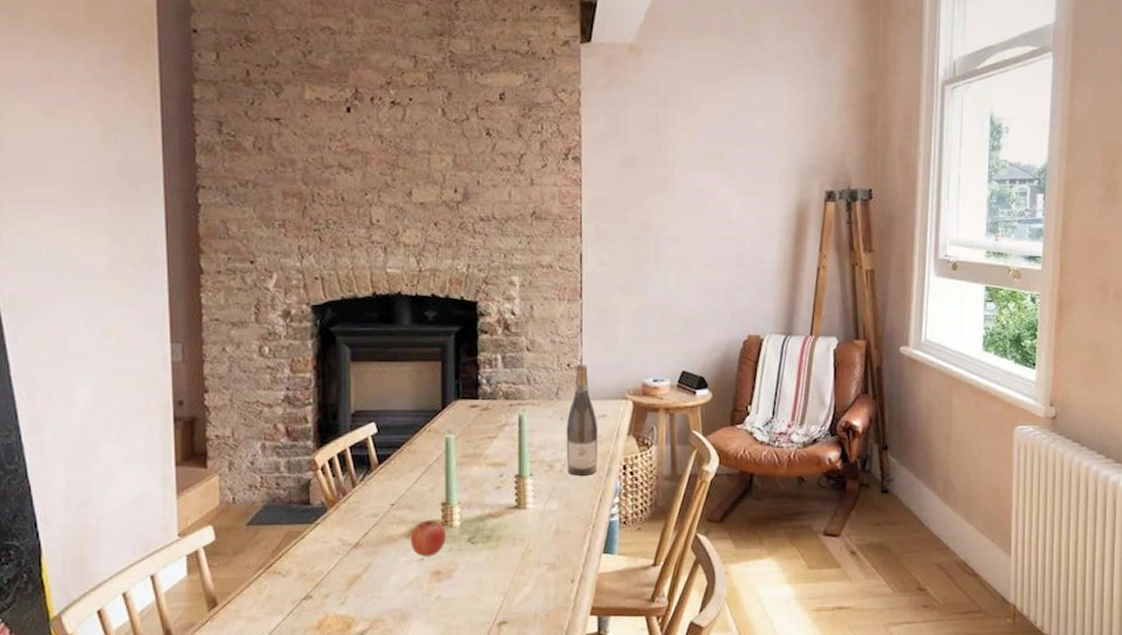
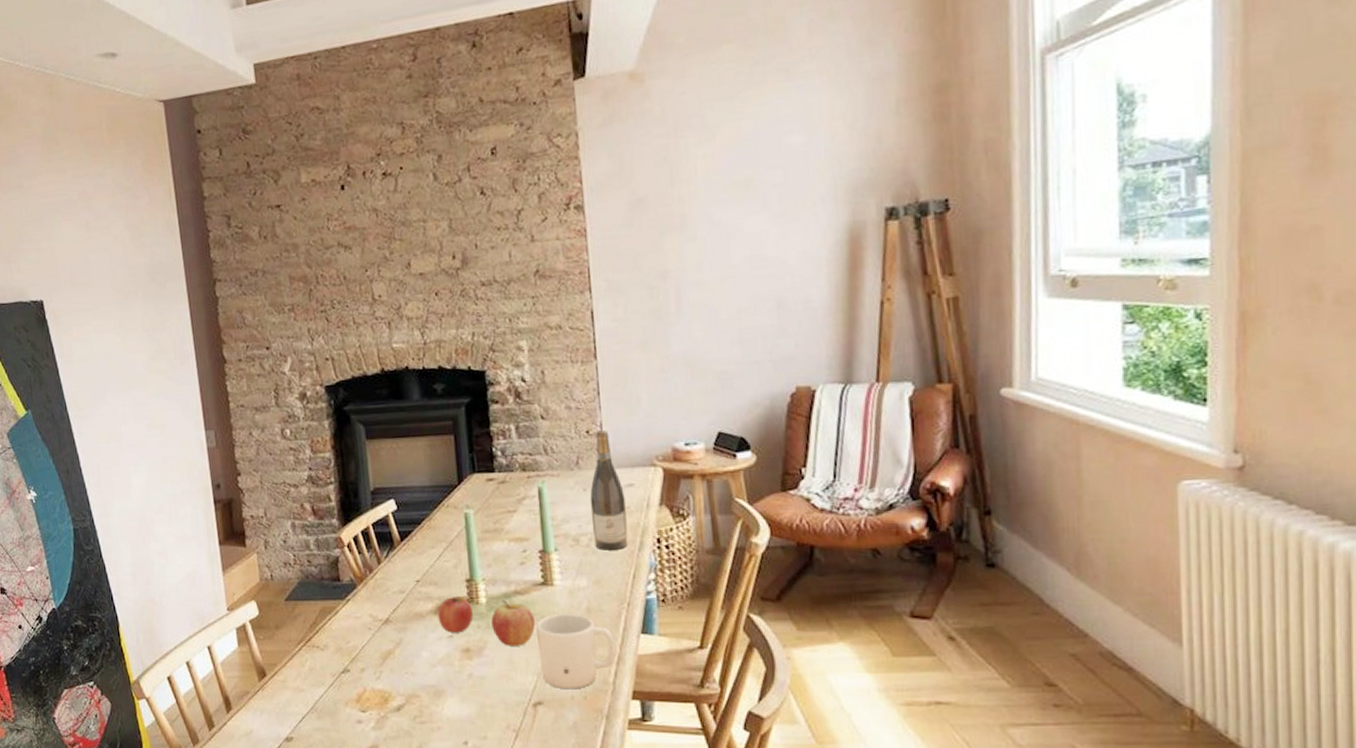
fruit: none [464,522,507,568] -> present [491,599,536,646]
mug: none [507,534,580,608] -> present [536,612,617,690]

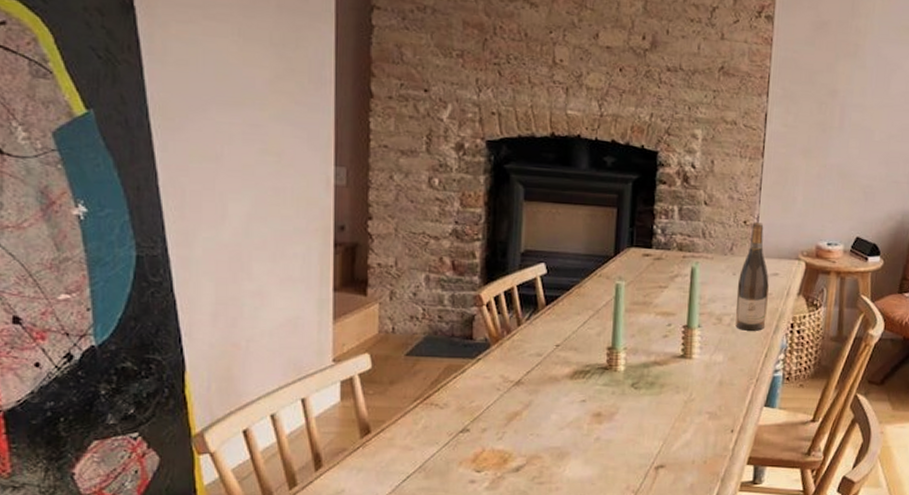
fruit: present [437,597,473,633] -> none [573,363,610,398]
fruit: present [491,599,536,646] -> none [626,368,670,413]
mug: present [536,612,617,690] -> none [667,384,741,455]

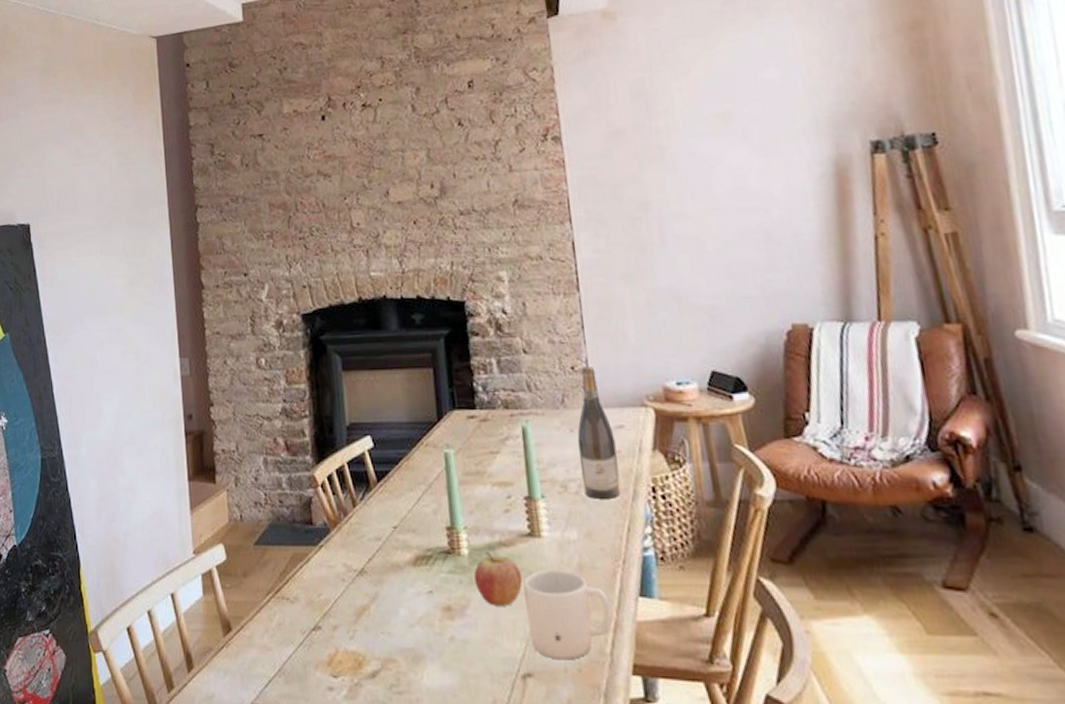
fruit: none [626,368,670,413] -> present [474,551,523,606]
mug: none [667,384,741,455] -> present [523,569,613,660]

